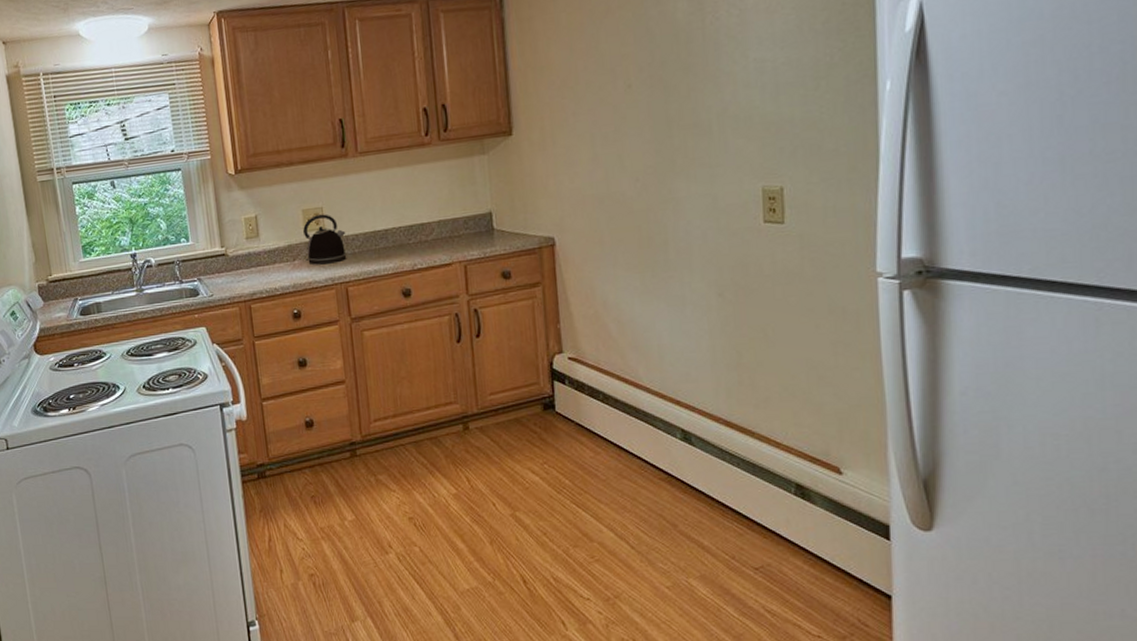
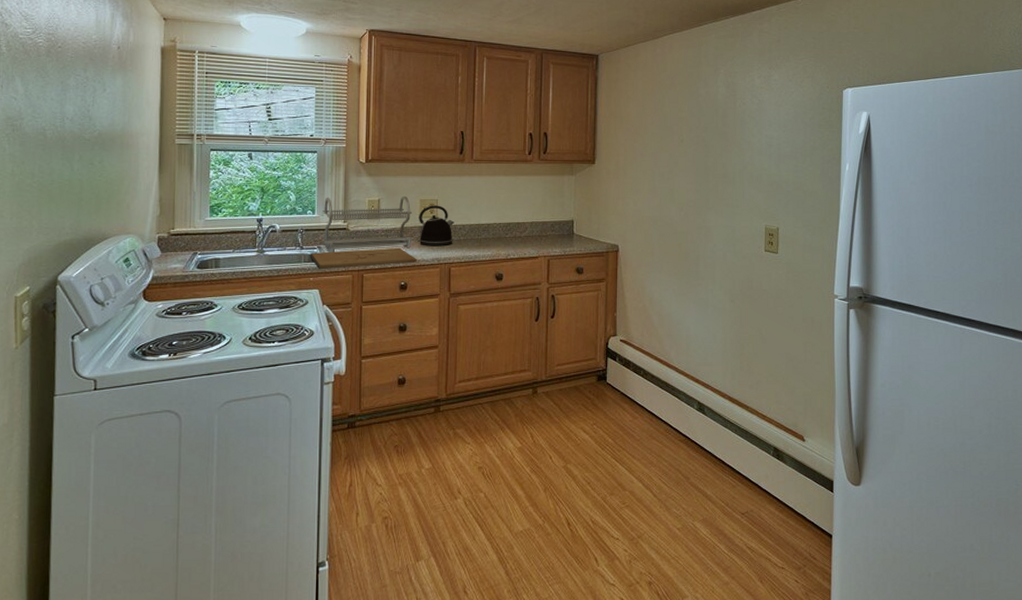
cutting board: none [190,269,308,305] -> present [309,247,417,270]
dish rack: none [197,207,300,284] -> present [323,195,413,252]

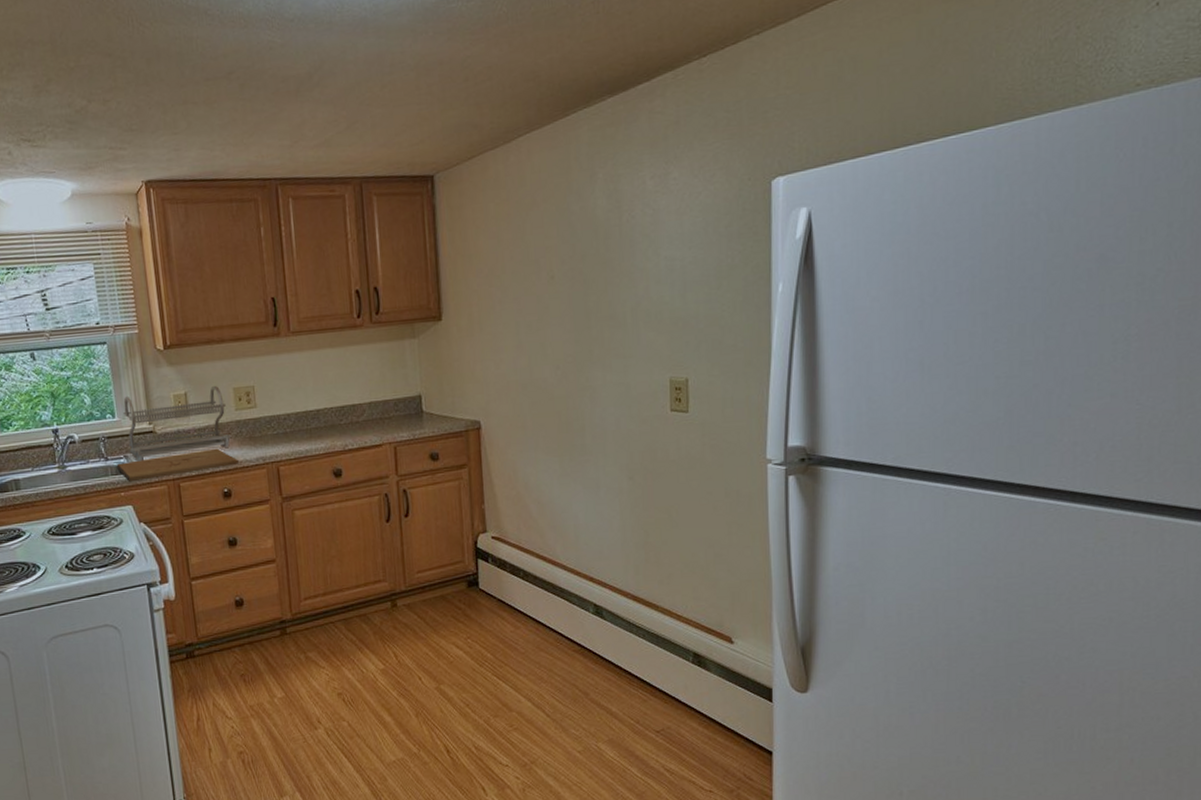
kettle: present [417,205,455,247] -> none [234,392,278,444]

